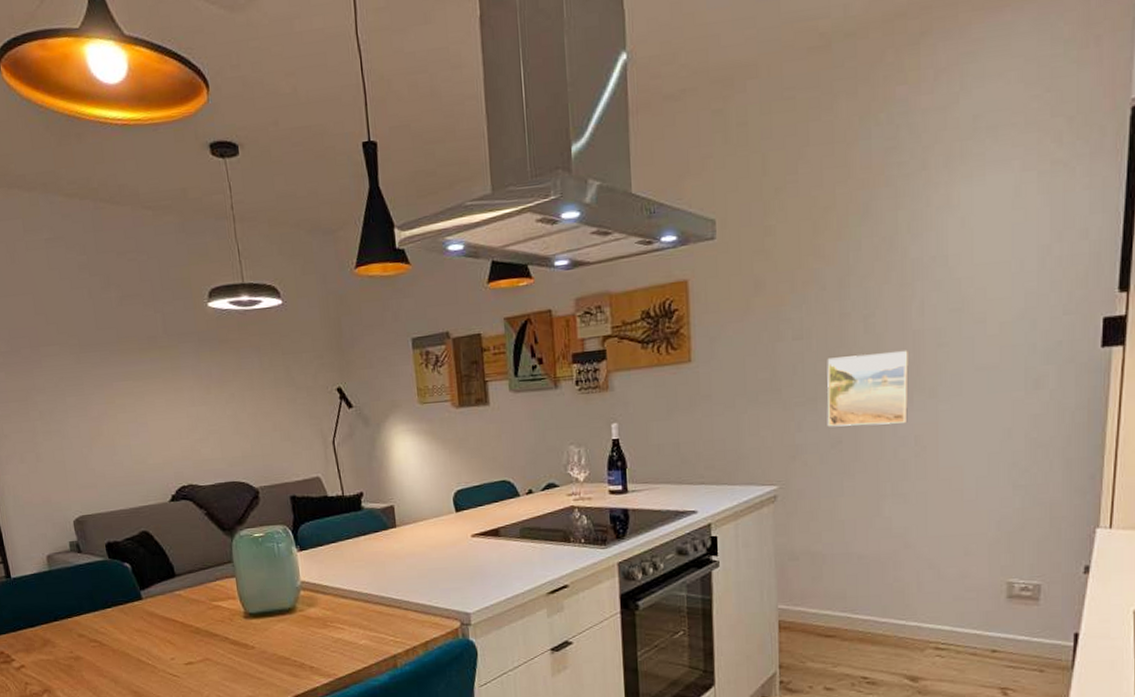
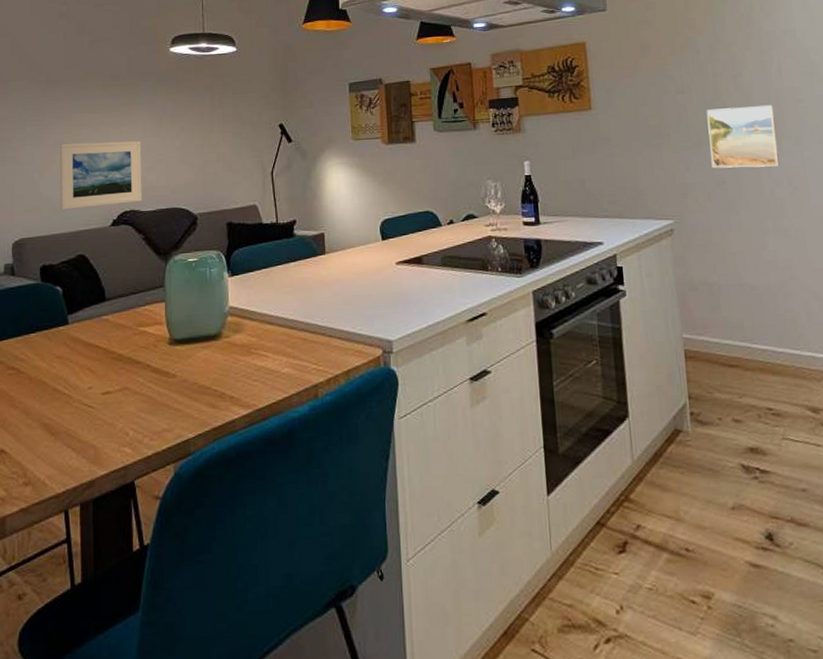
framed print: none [104,410,199,486] -> present [59,141,142,210]

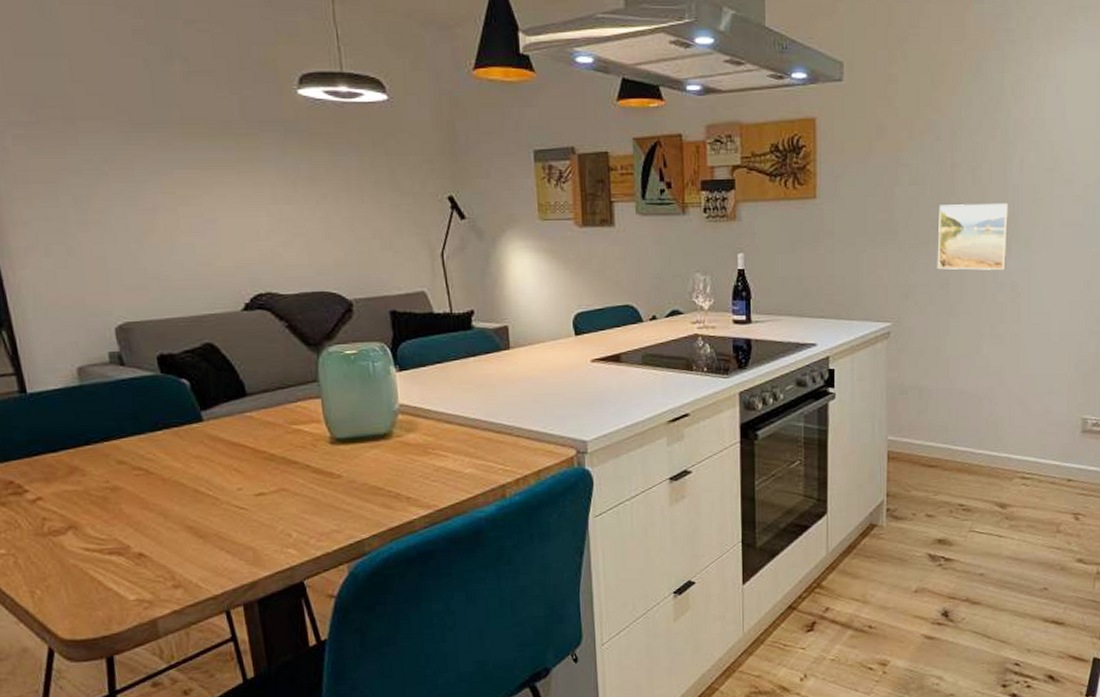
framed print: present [59,141,142,210] -> none [160,206,280,289]

